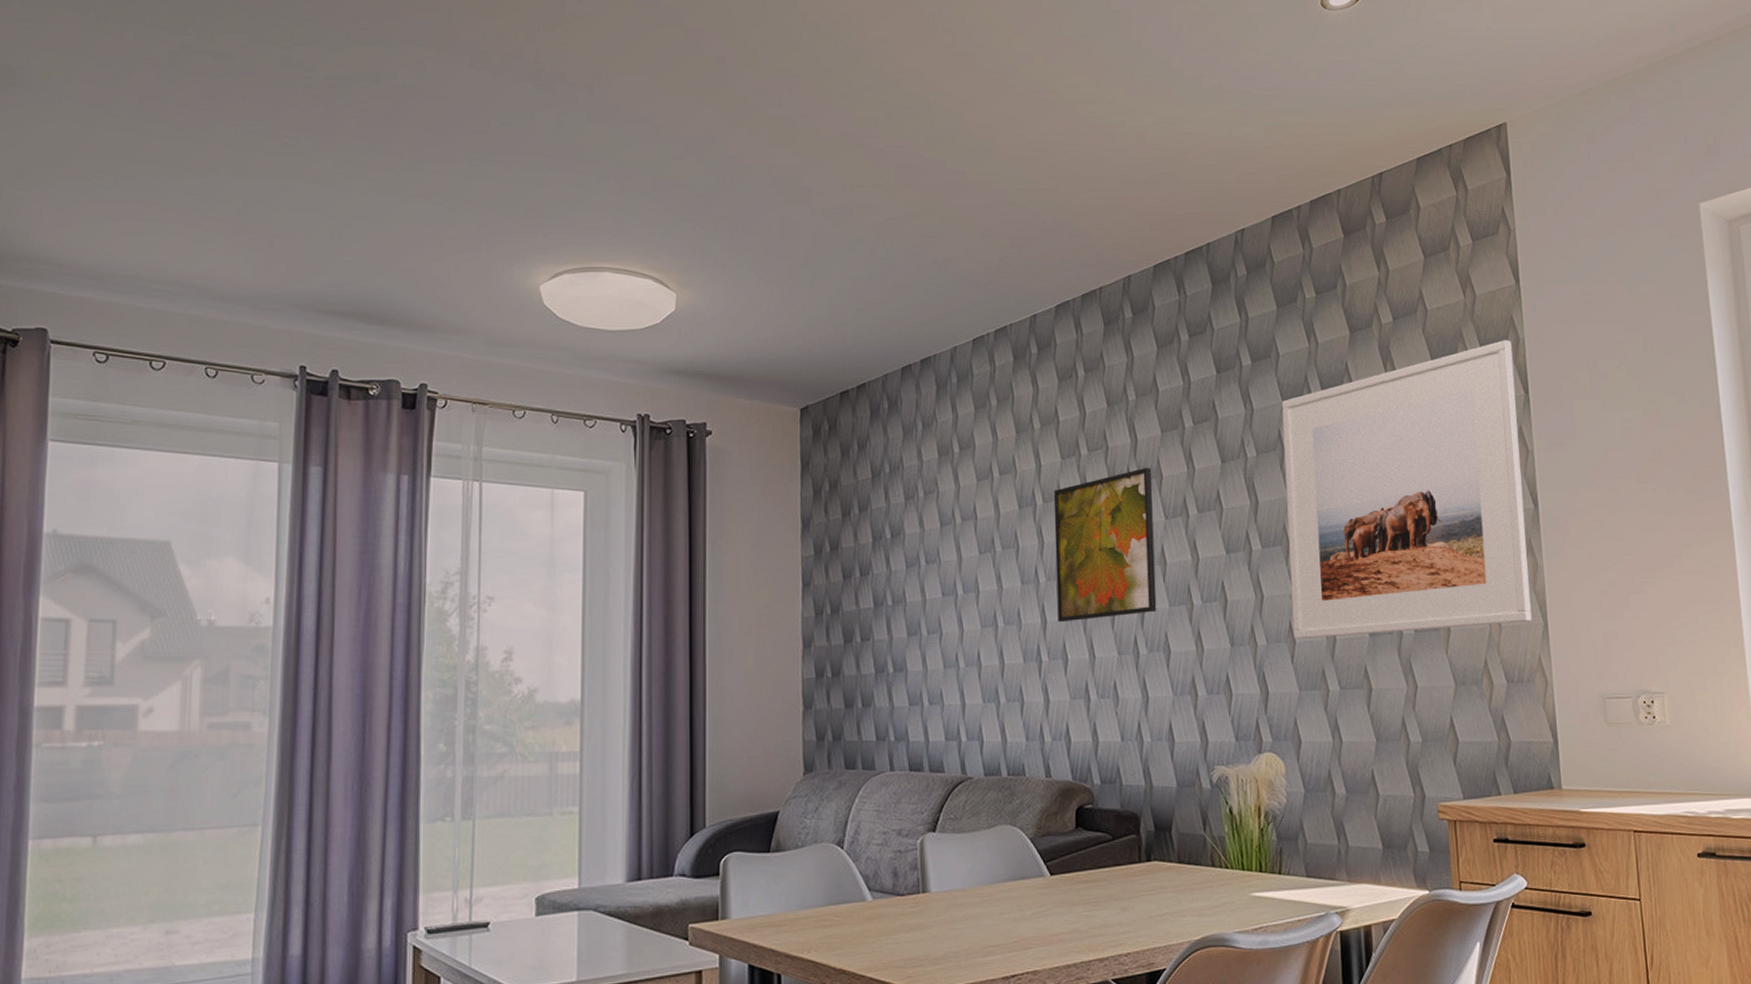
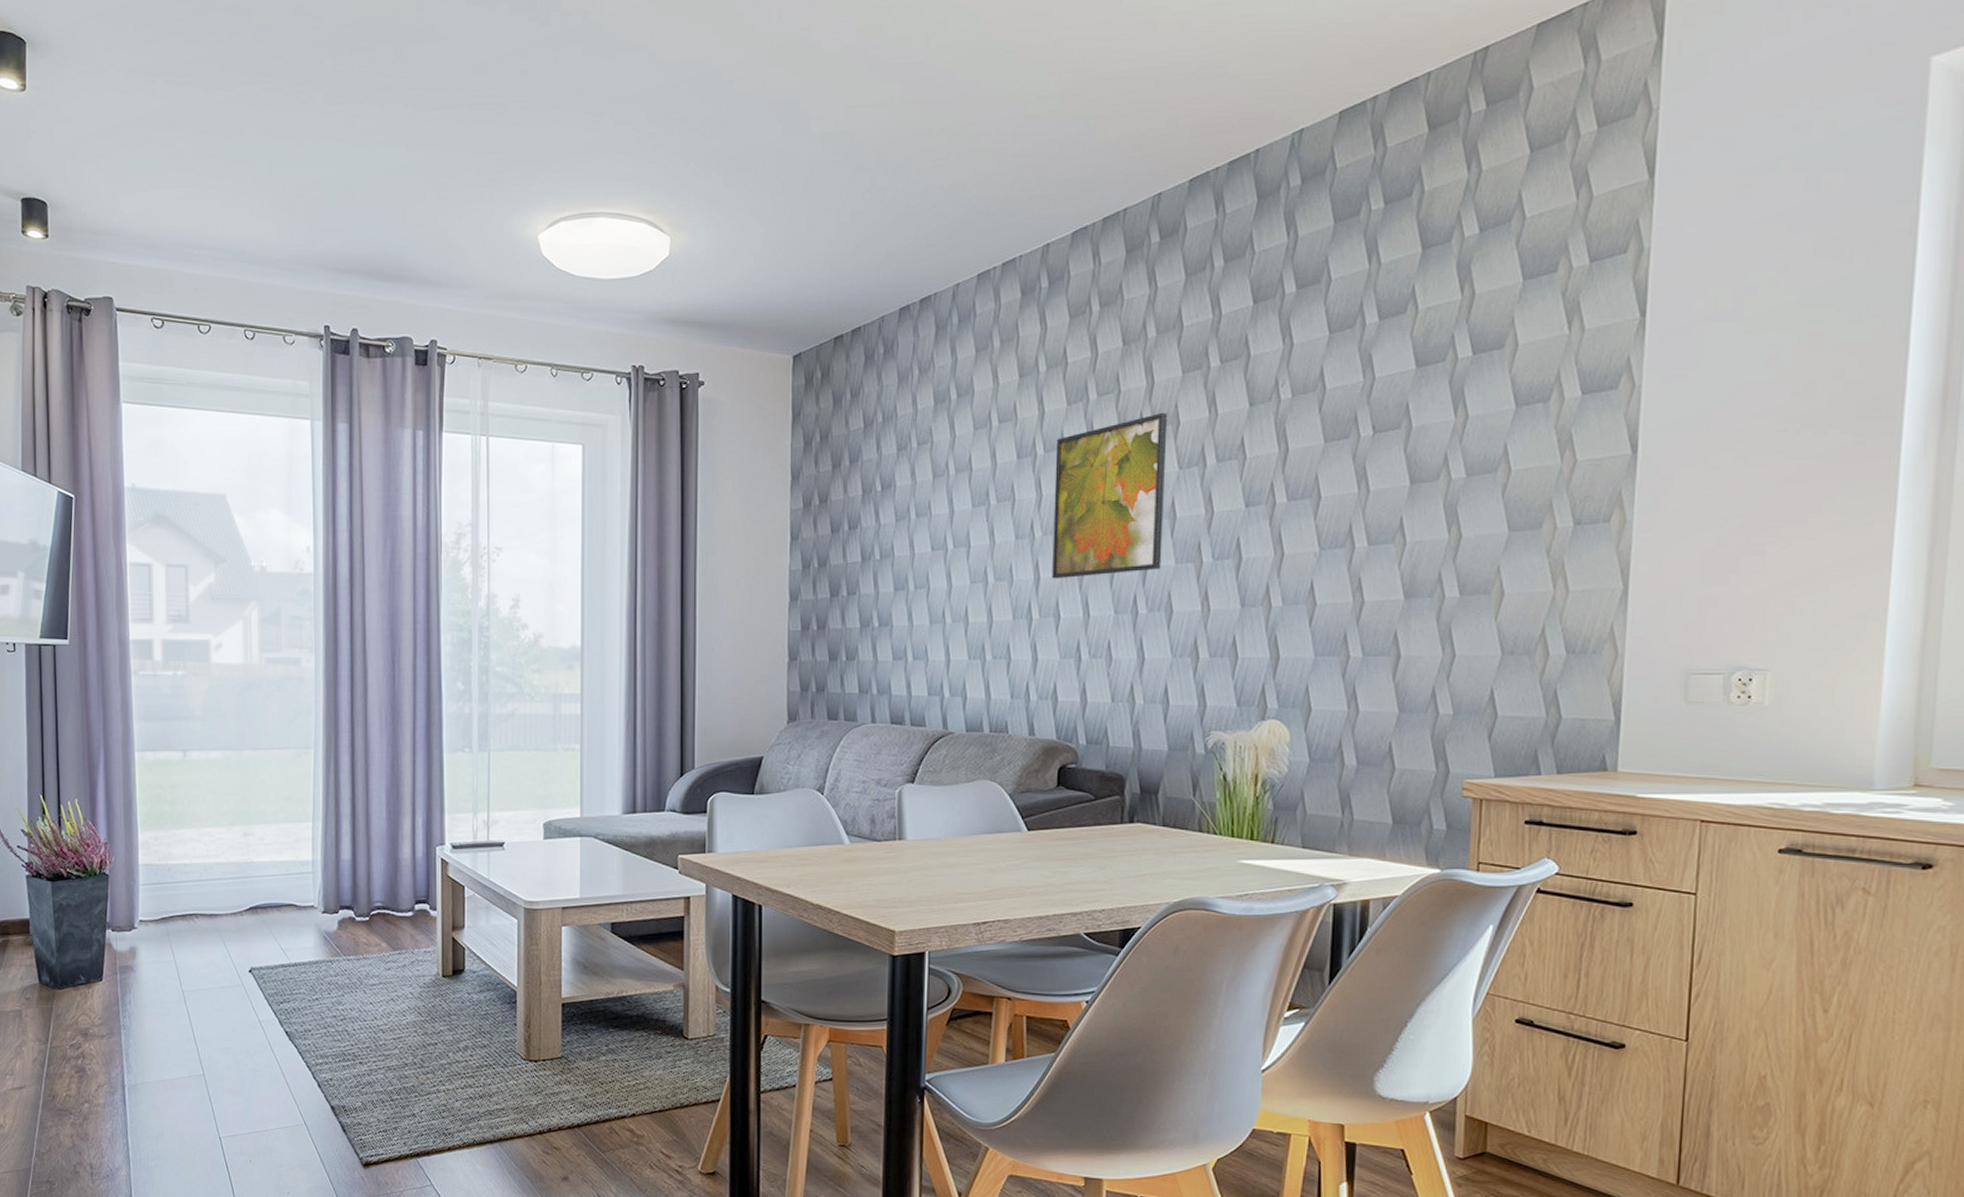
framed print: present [1281,340,1532,639] -> none [1315,250,1632,601]

